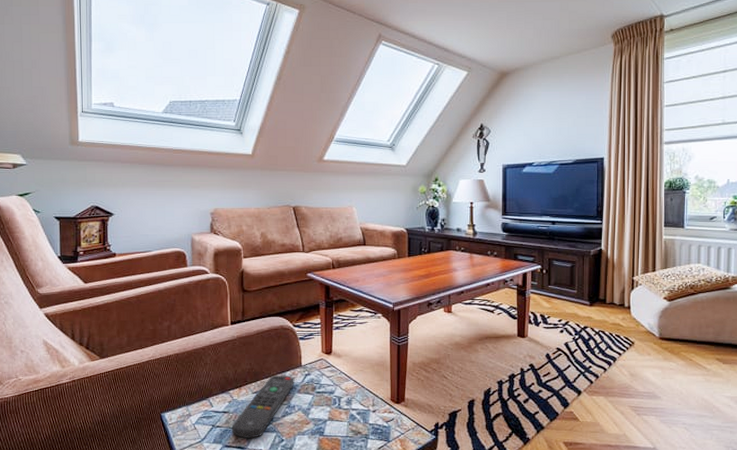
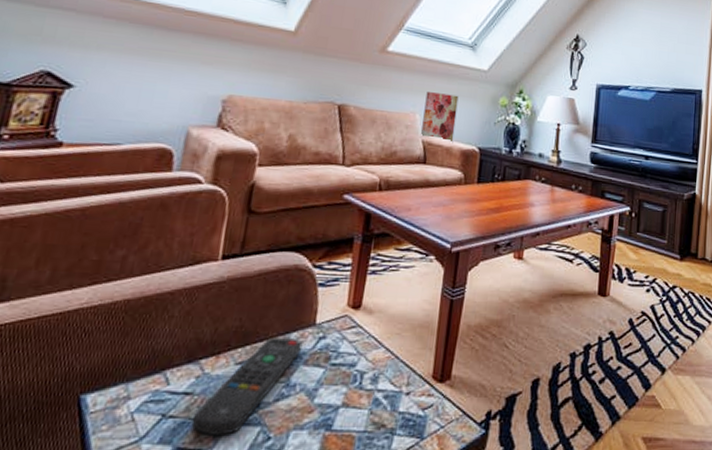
wall art: none [359,189,385,228] -> present [421,92,459,144]

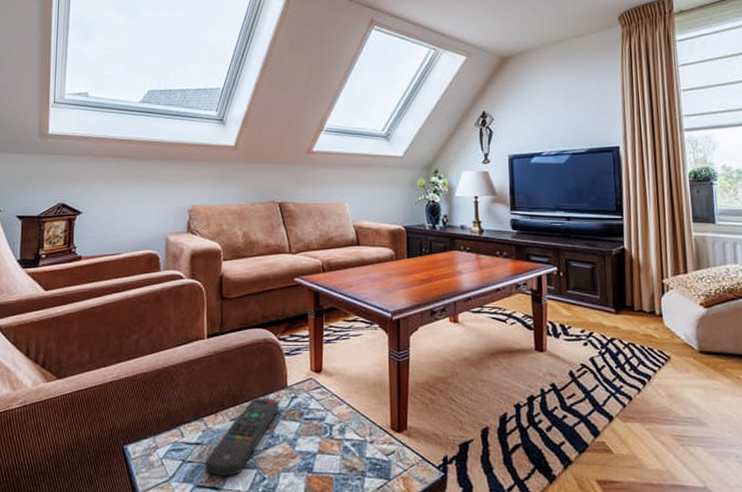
wall art: present [421,92,459,144] -> none [351,182,381,226]

